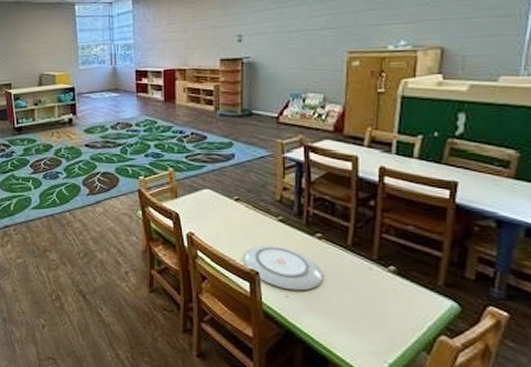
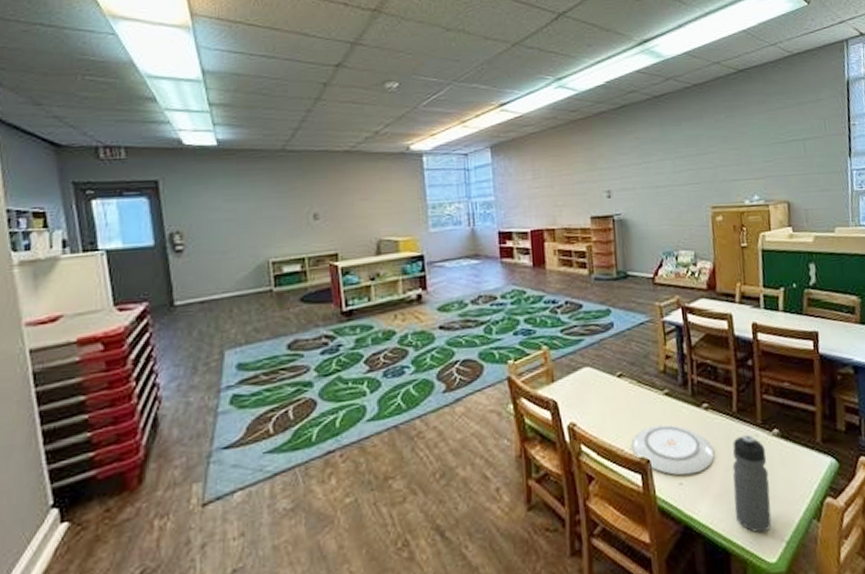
water bottle: none [338,266,379,352] -> present [732,434,772,533]

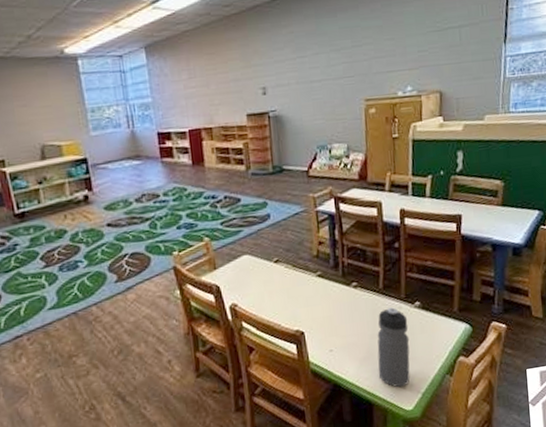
plate: present [632,424,715,476] -> none [288,301,362,344]

